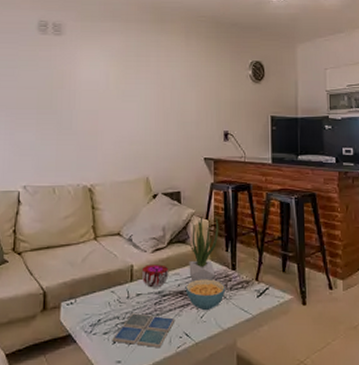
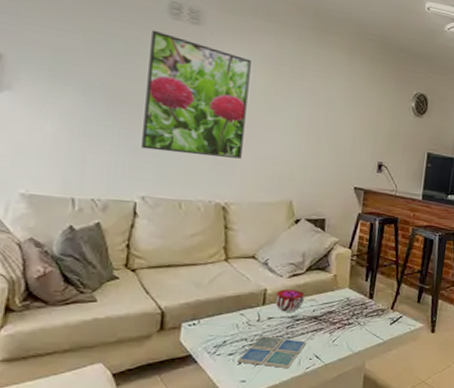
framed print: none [22,45,104,144] -> present [141,29,251,159]
cereal bowl: present [185,279,226,311] -> none [320,306,361,336]
potted plant: present [189,215,219,282] -> none [325,245,362,308]

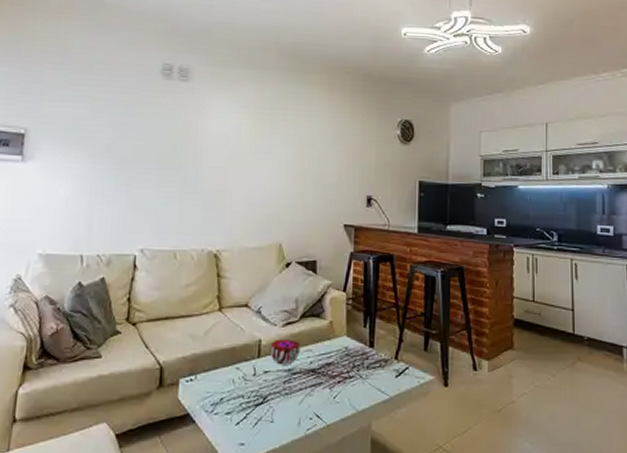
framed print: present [141,29,251,159] -> none [140,91,236,204]
drink coaster: present [237,336,307,369] -> none [235,392,306,430]

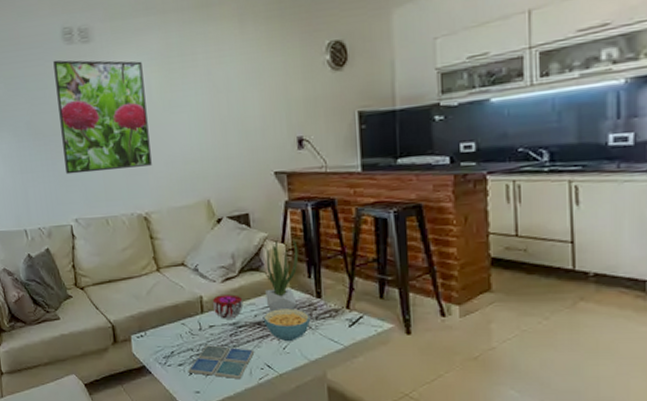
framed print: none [140,91,236,204] -> present [53,60,152,175]
drink coaster: none [235,392,306,430] -> present [188,345,255,380]
cereal bowl: none [318,356,362,391] -> present [263,308,311,342]
potted plant: none [323,287,358,359] -> present [265,239,299,312]

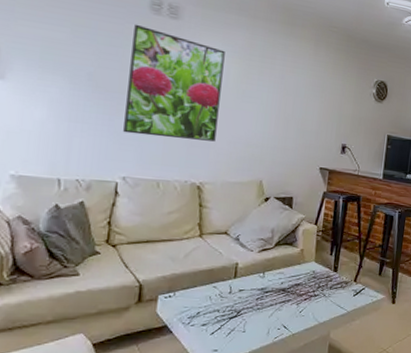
drink coaster: present [188,345,255,380] -> none [210,307,276,339]
decorative bowl: present [212,294,244,319] -> none [245,263,274,285]
cereal bowl: present [263,308,311,342] -> none [288,278,326,307]
potted plant: present [265,239,299,312] -> none [293,221,327,281]

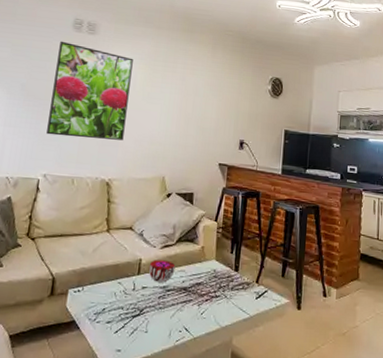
decorative bowl: none [245,263,274,285] -> present [148,259,176,283]

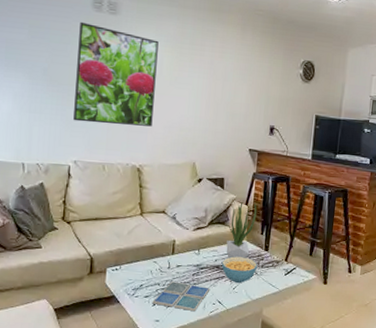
drink coaster: none [114,305,177,341] -> present [152,281,211,312]
decorative bowl: present [148,259,176,283] -> none [182,241,208,261]
cereal bowl: none [189,277,228,308] -> present [221,256,258,284]
potted plant: none [194,217,227,280] -> present [226,201,257,259]

